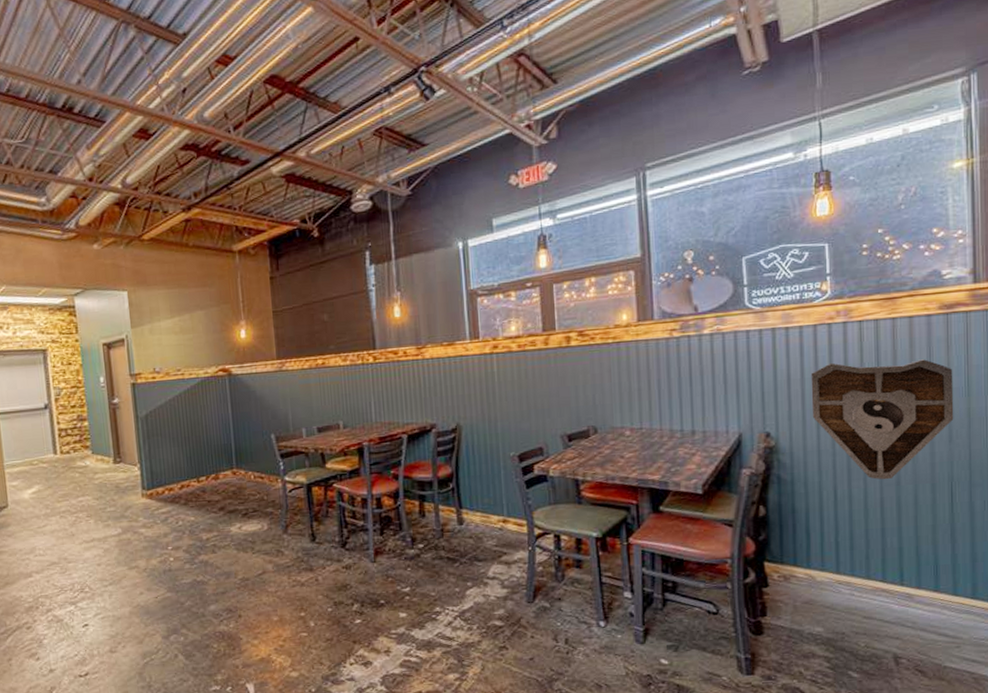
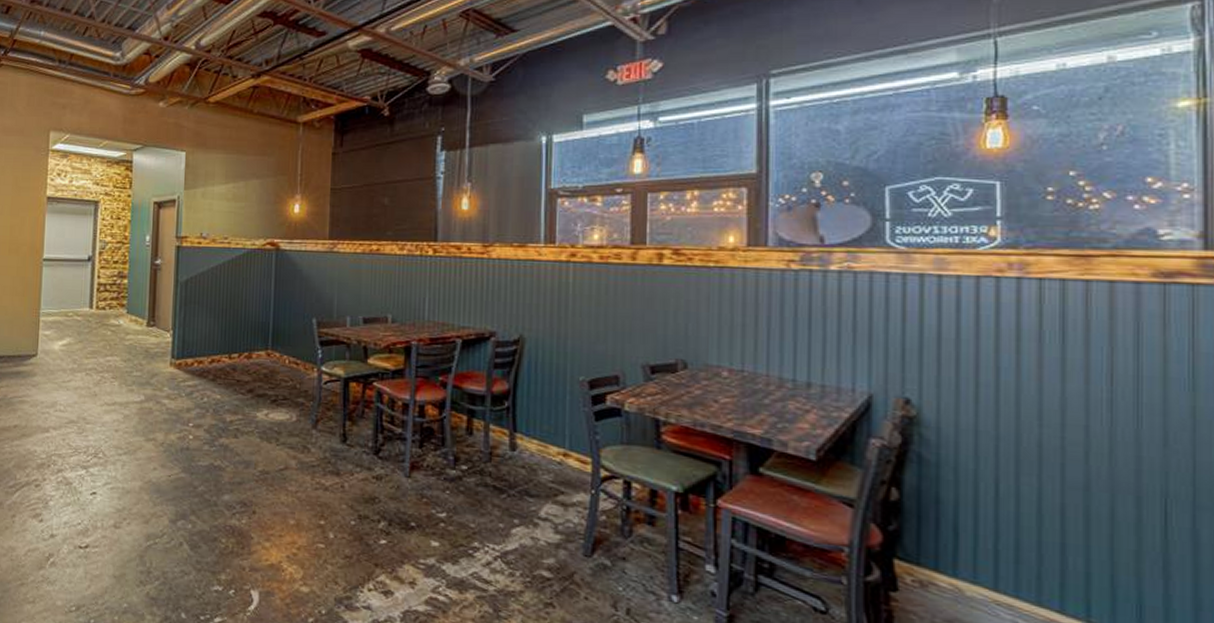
decorative shield: present [811,359,954,480] -> none [968,324,1172,482]

